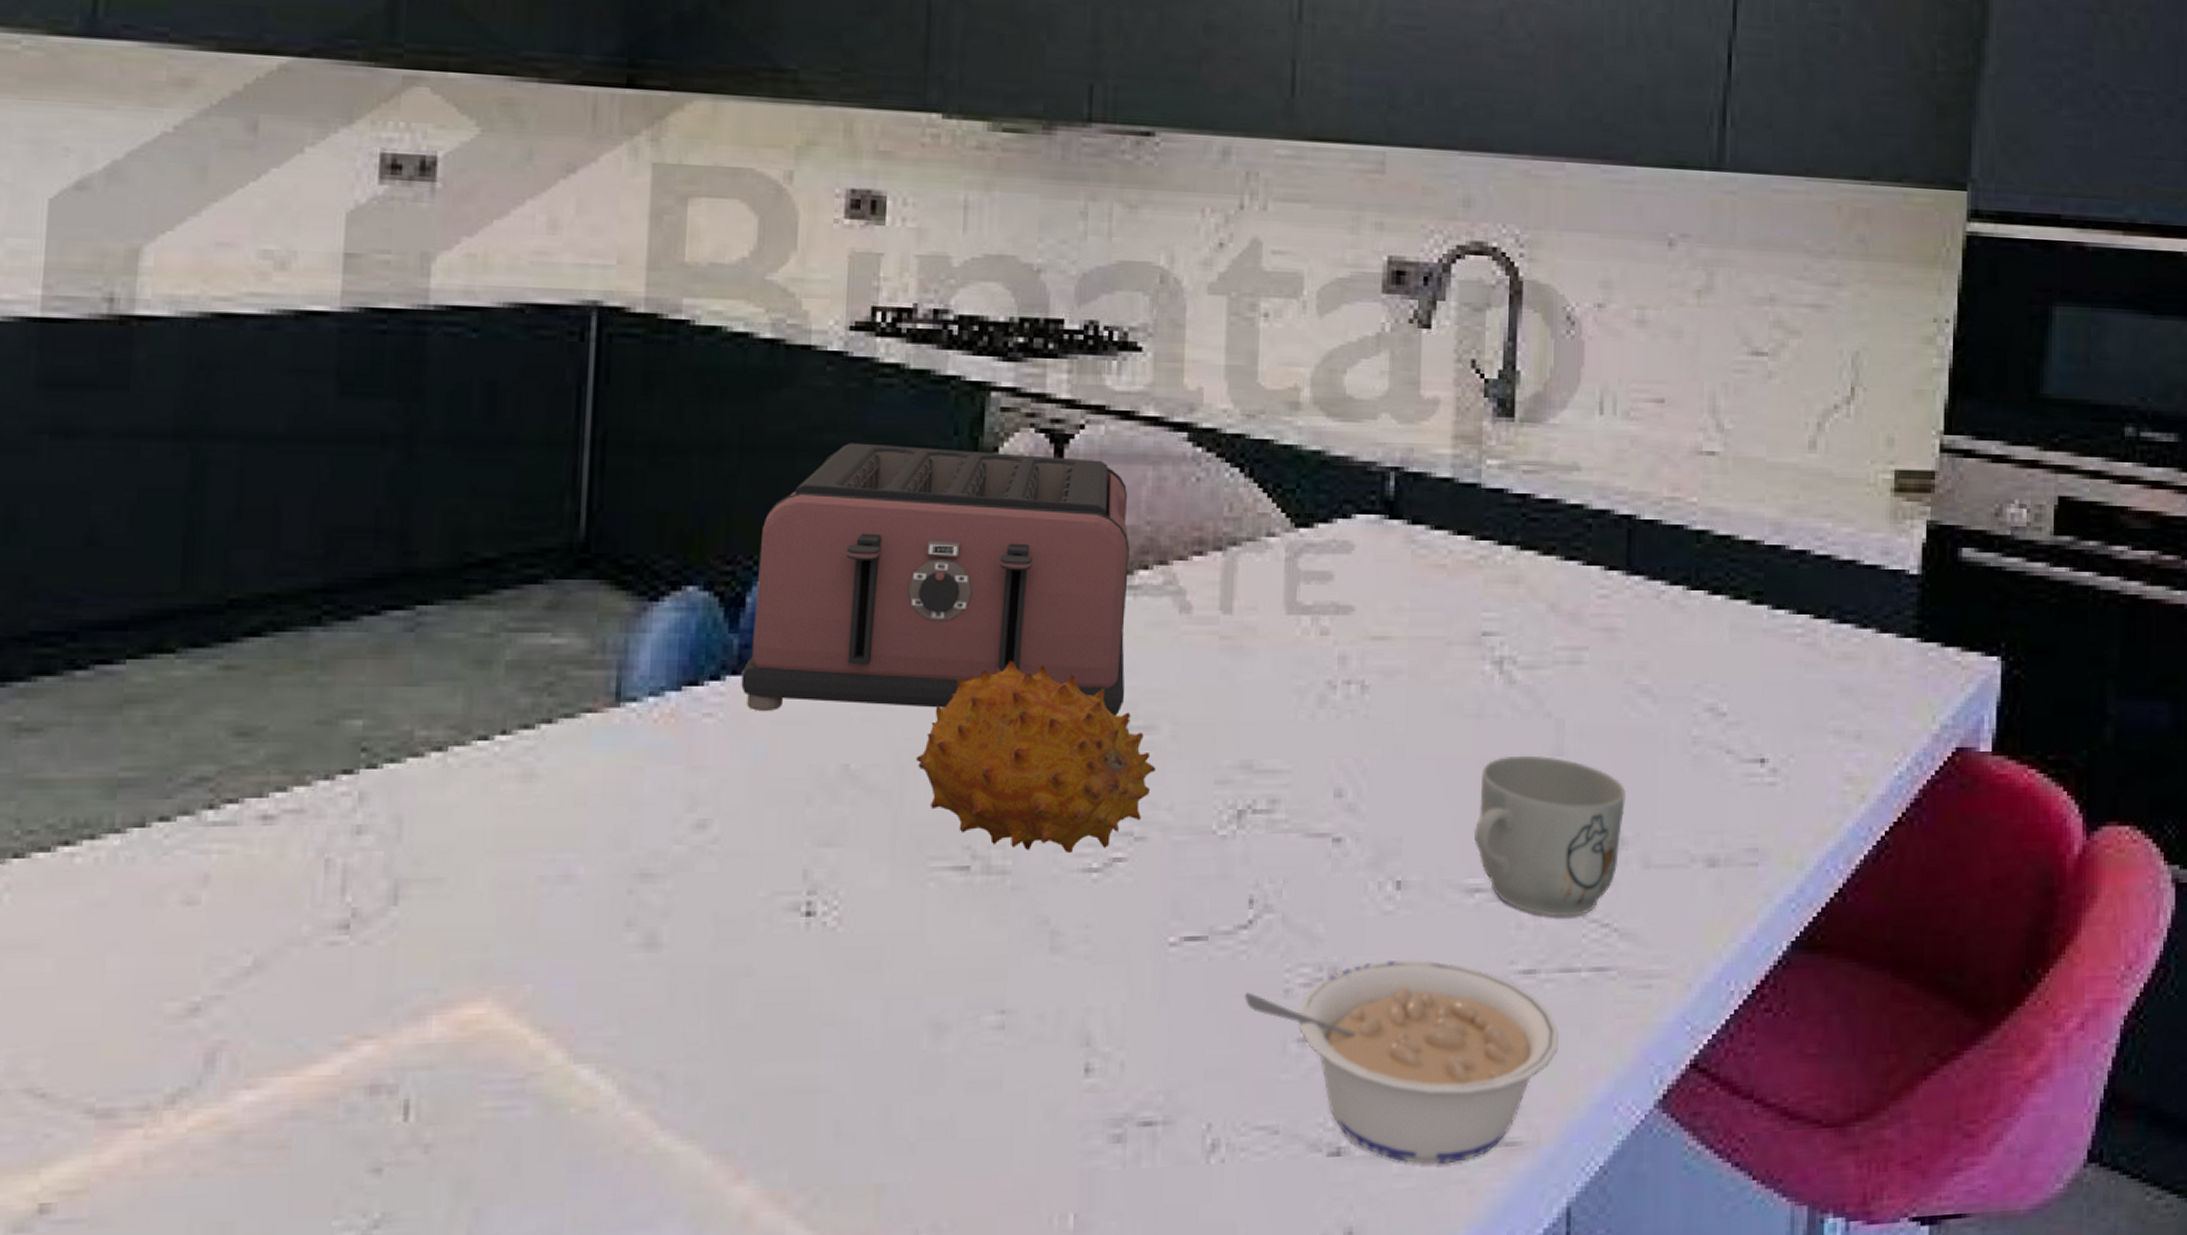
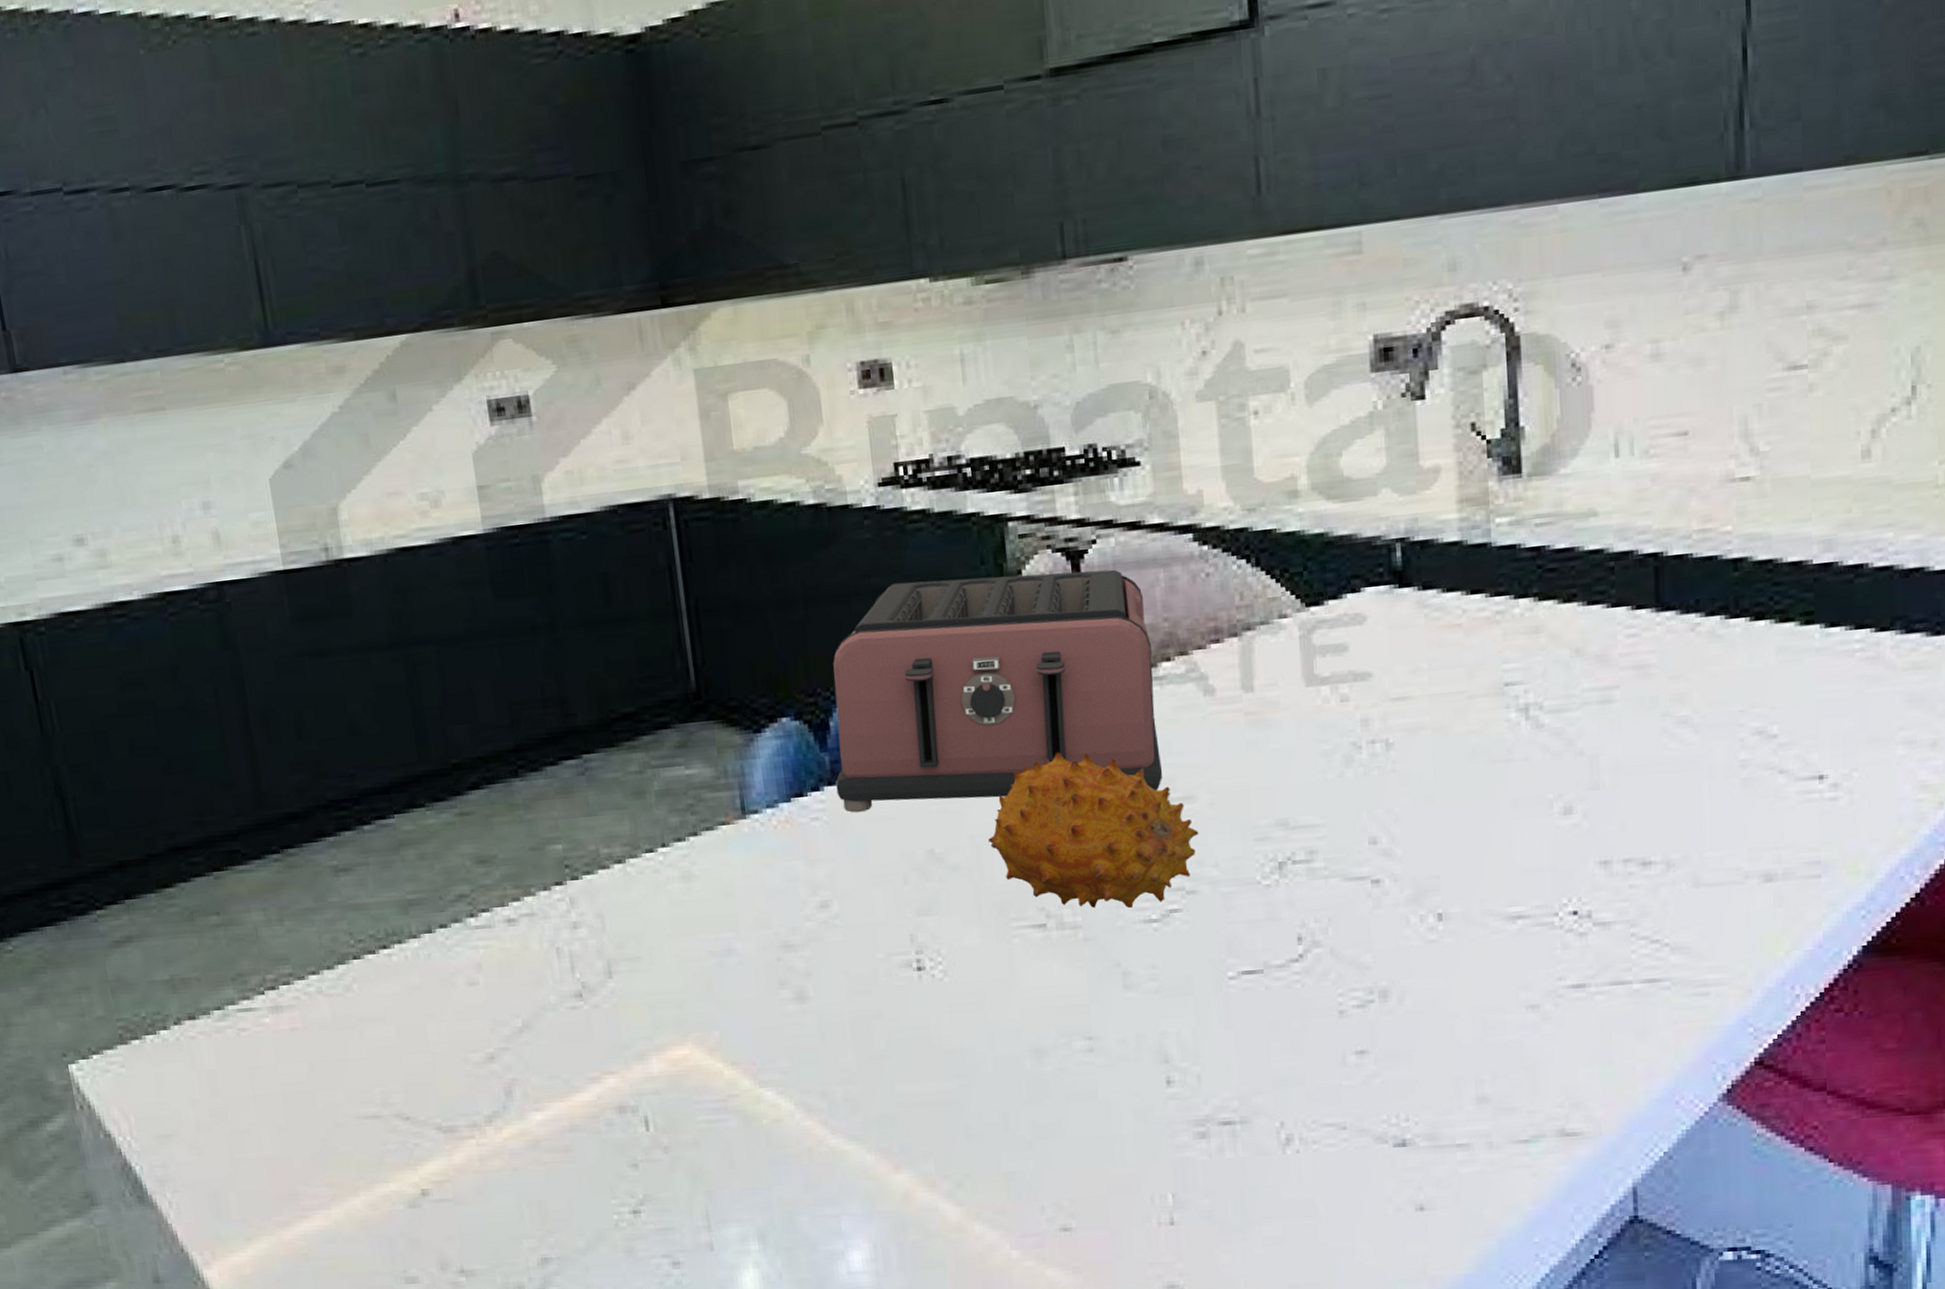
legume: present [1244,959,1559,1165] -> none [1302,980,1614,1153]
mug: present [1473,755,1627,917] -> none [1511,791,1671,937]

